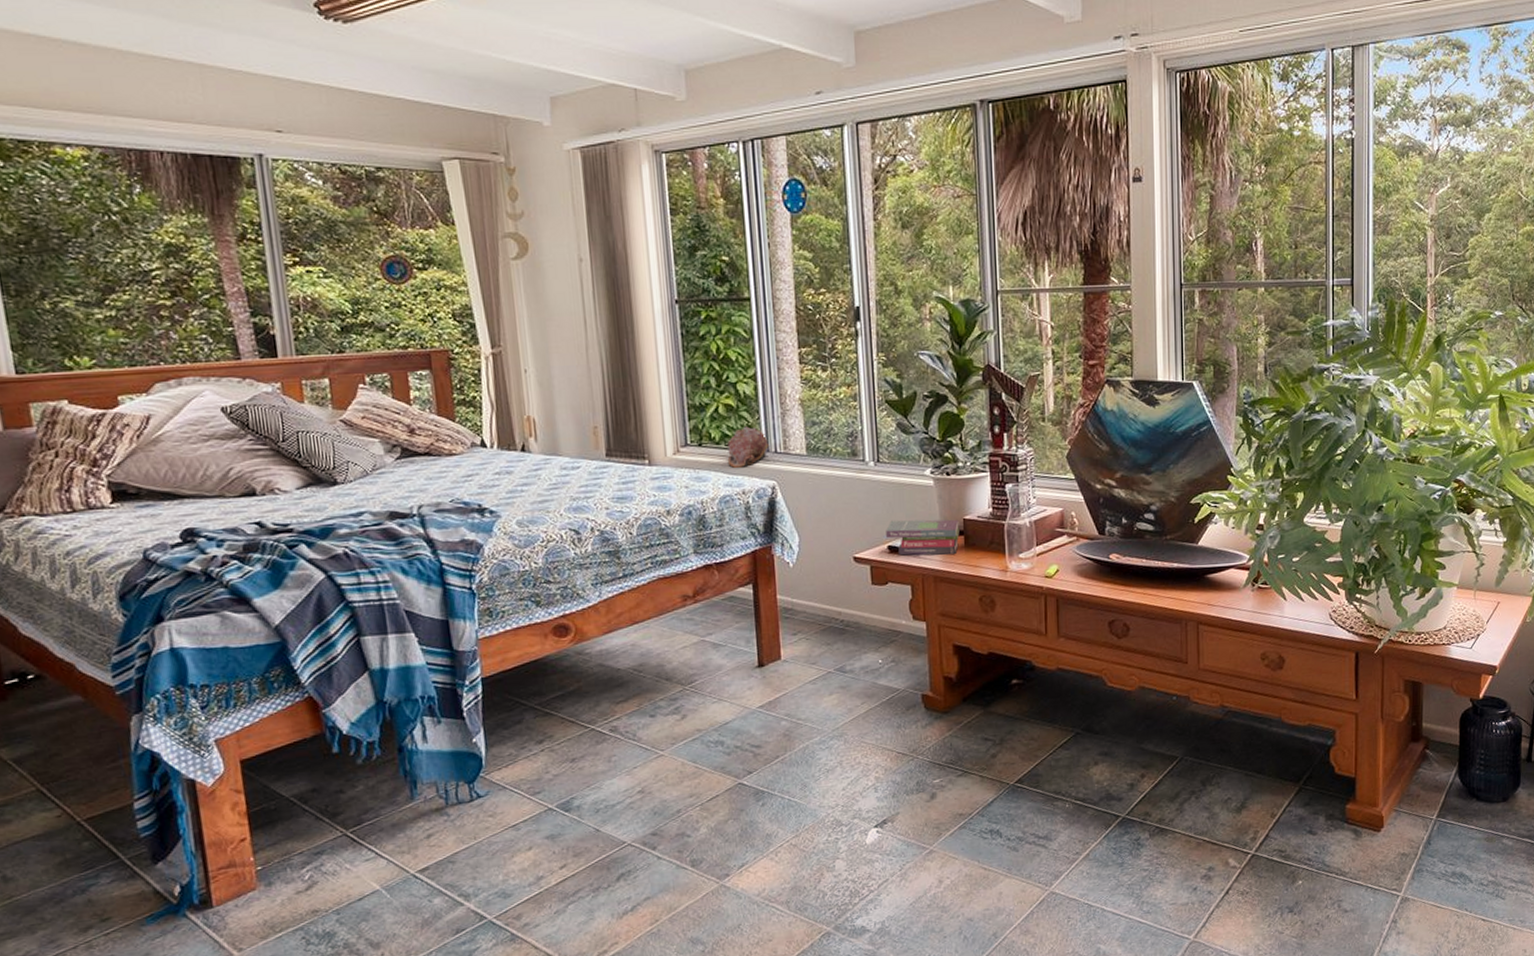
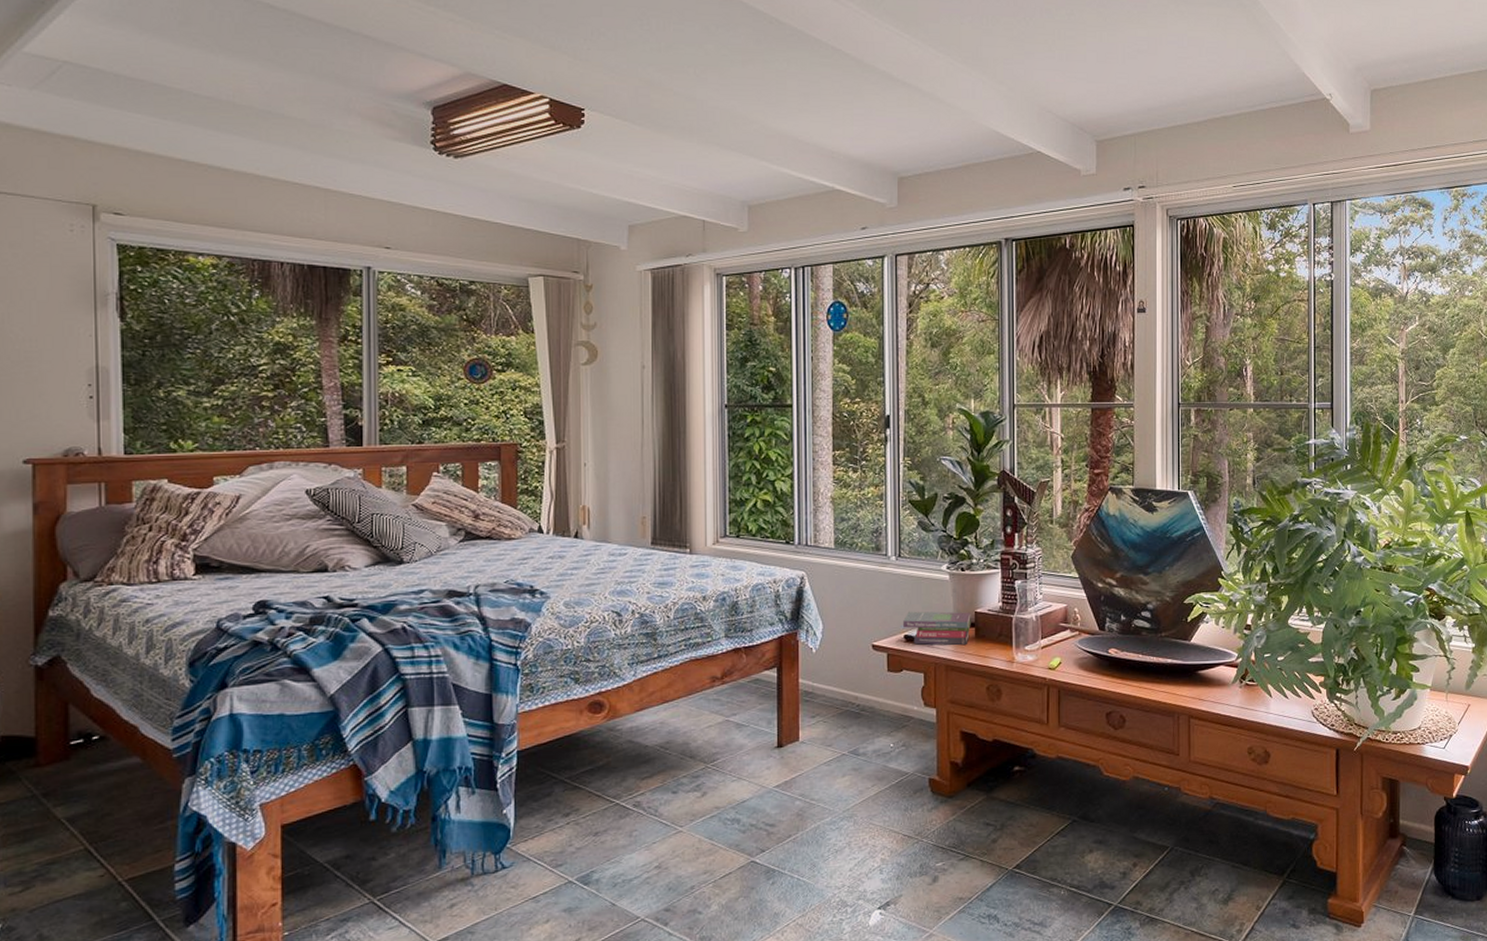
seashell: present [727,426,769,468] -> none [762,520,800,558]

